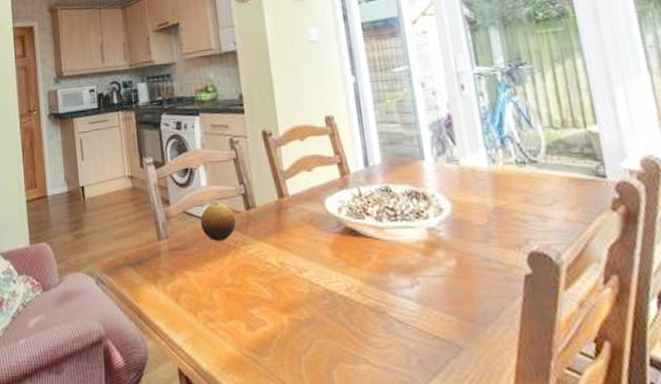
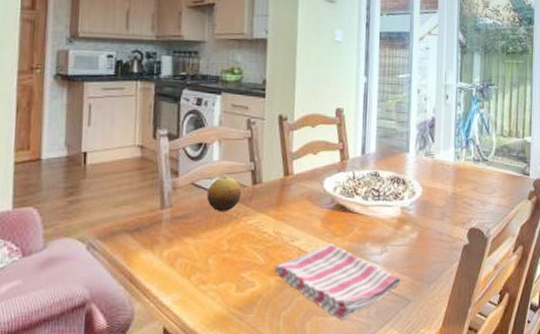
dish towel: none [284,274,445,370] -> present [274,243,401,321]

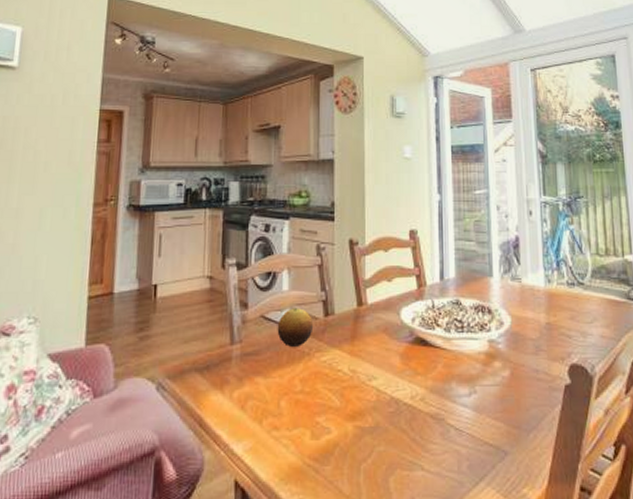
dish towel: present [274,243,401,321] -> none [351,383,495,476]

